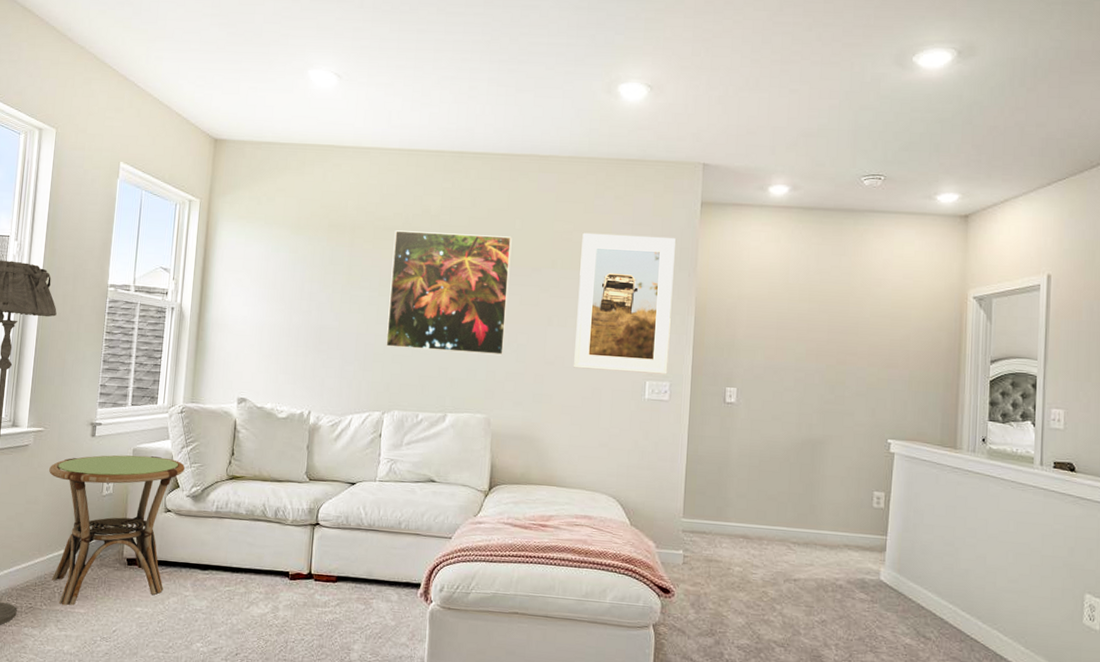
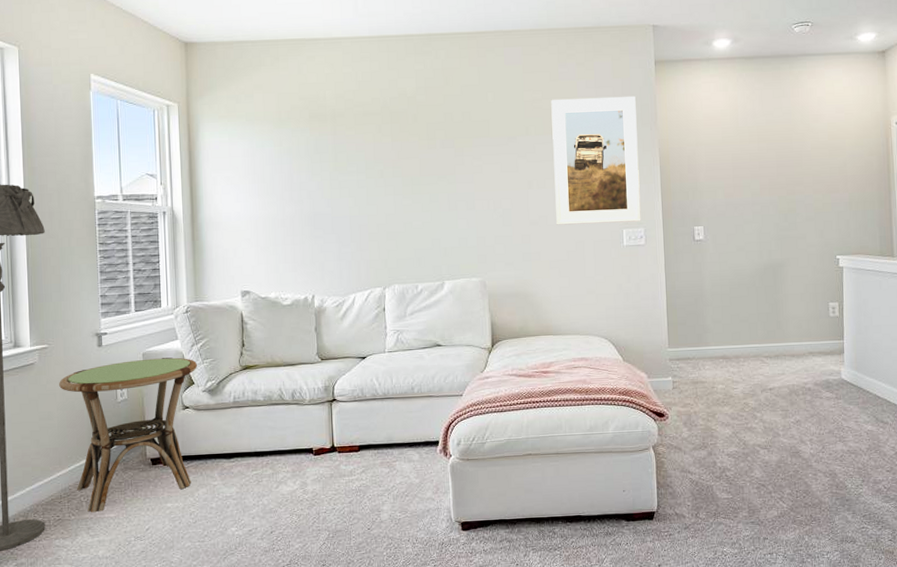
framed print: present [386,230,512,356] -> none [374,110,490,226]

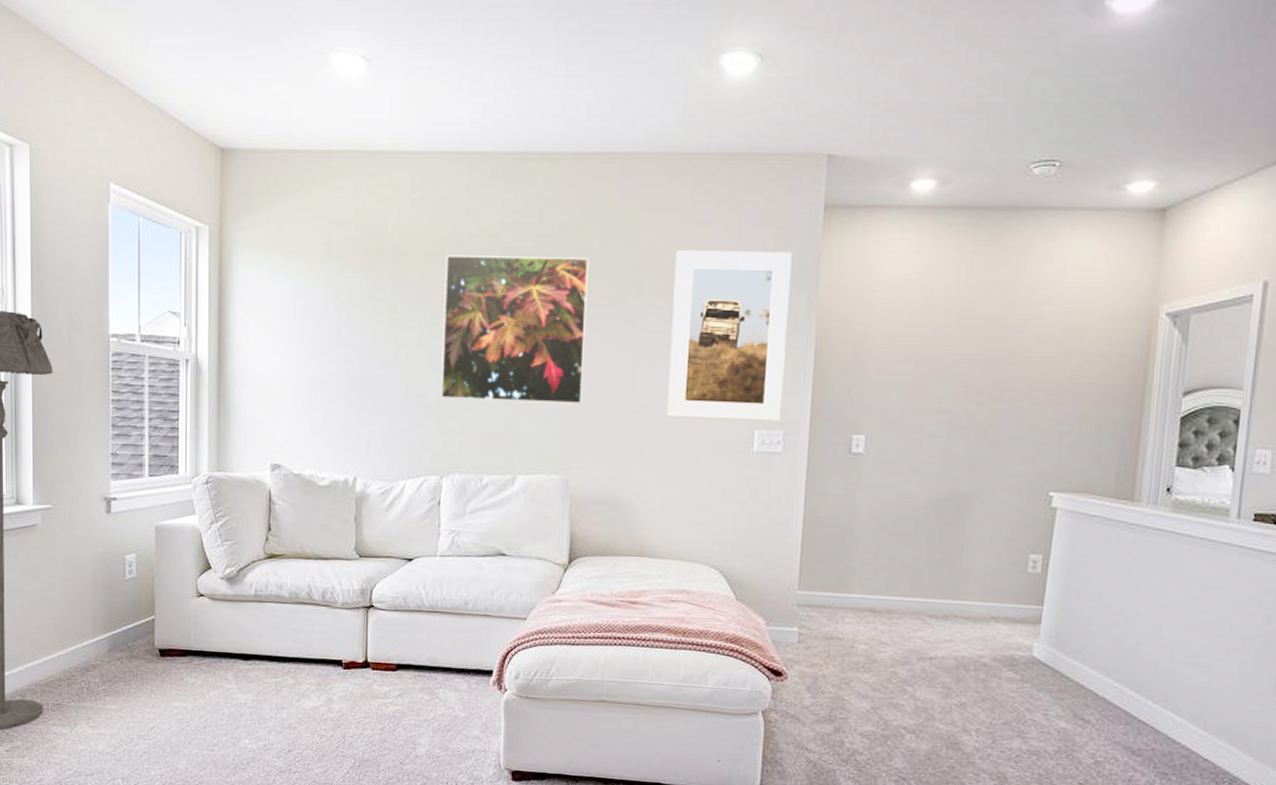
side table: present [59,357,198,513] -> none [63,533,217,702]
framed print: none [374,110,490,226] -> present [441,255,589,405]

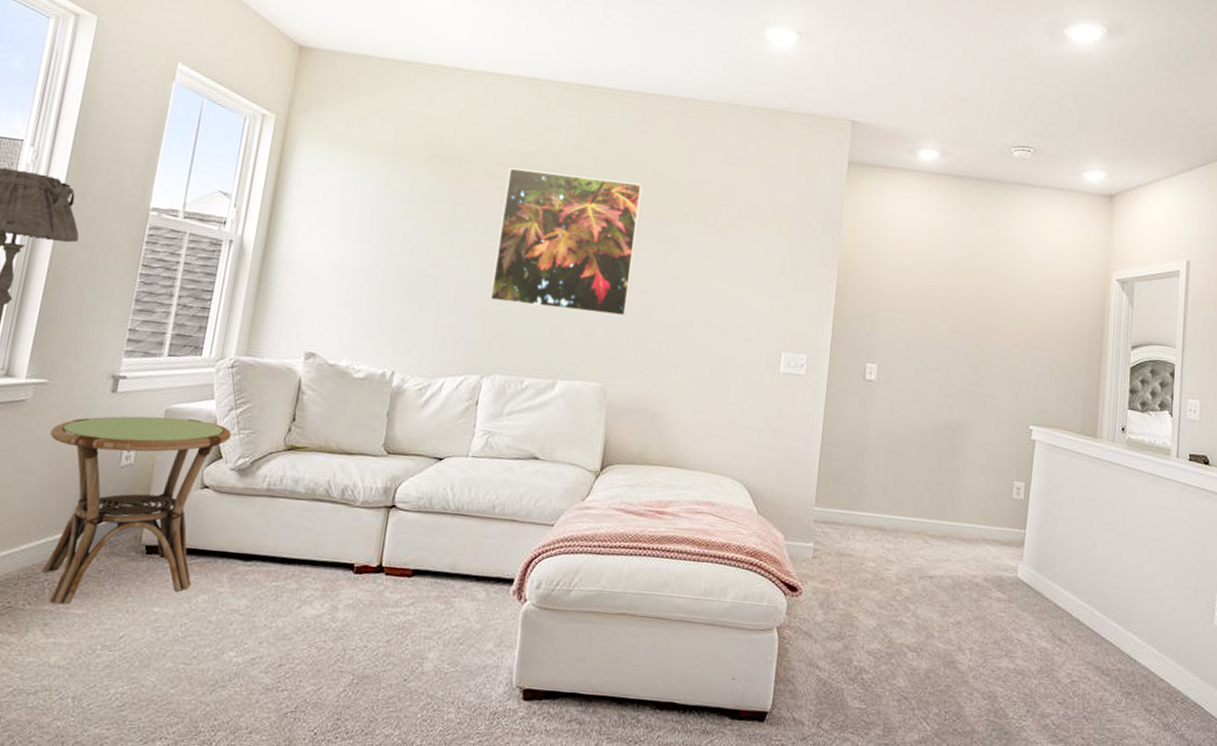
side table: none [63,533,217,702] -> present [41,416,232,605]
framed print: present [667,249,792,421] -> none [704,185,820,346]

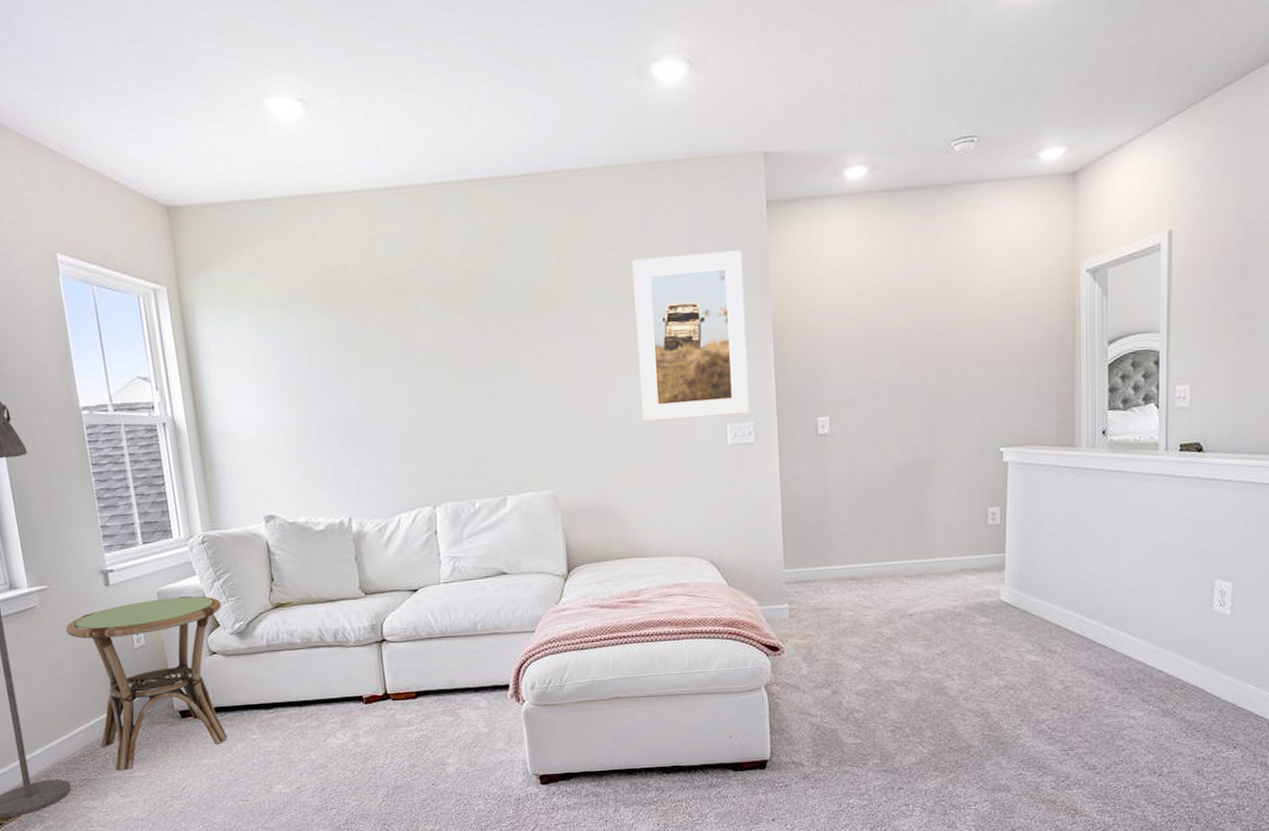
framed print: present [490,167,643,317] -> none [409,277,560,430]
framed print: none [704,185,820,346] -> present [632,249,750,422]

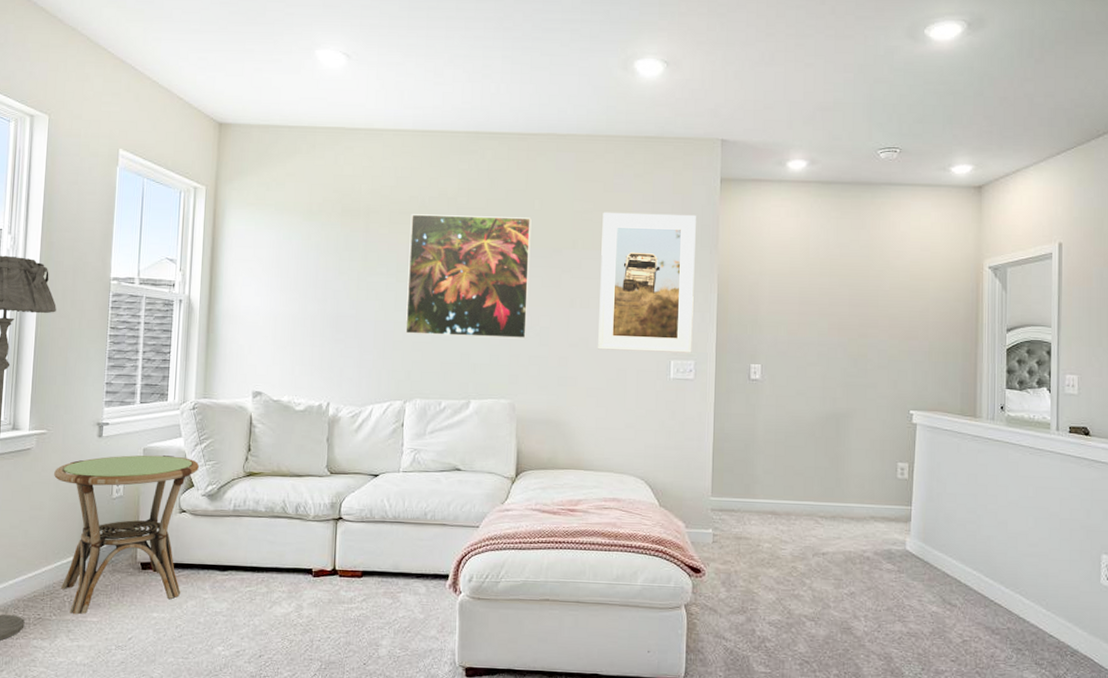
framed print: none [409,277,560,430] -> present [405,214,532,339]

